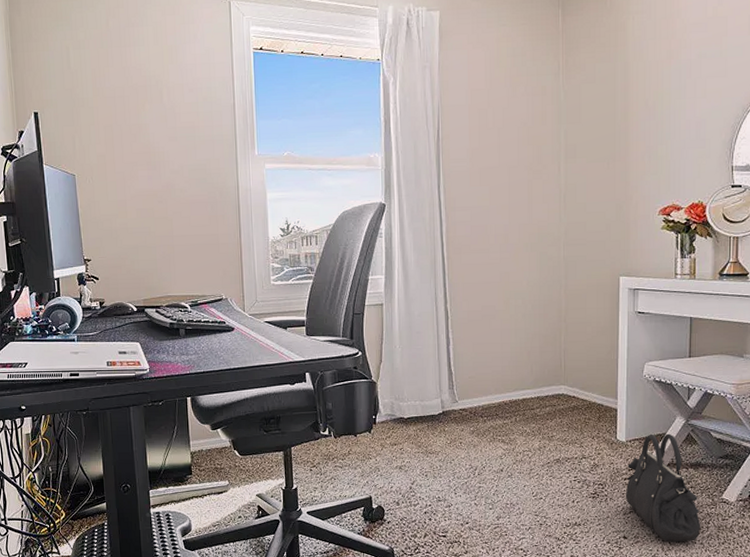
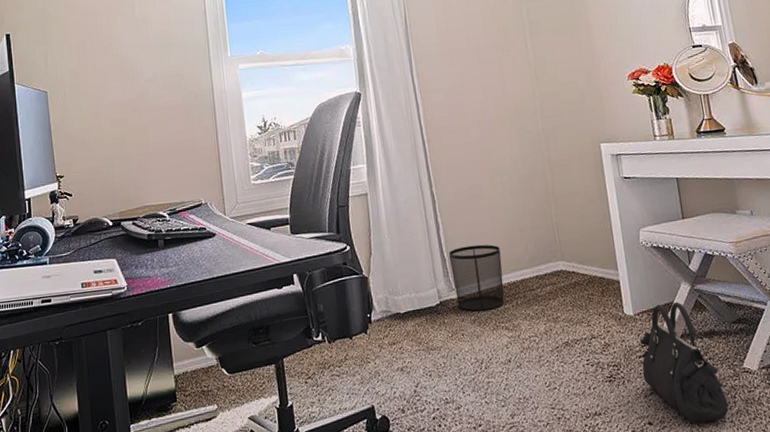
waste bin: none [455,362,506,423] -> present [448,244,505,312]

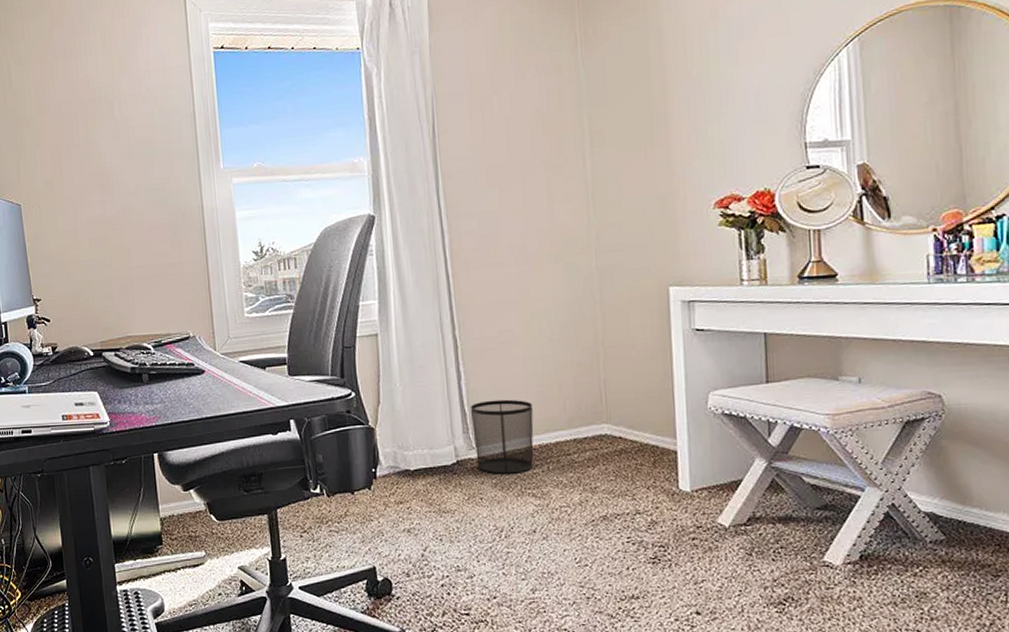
shoulder bag: present [640,301,728,423] -> none [694,480,798,618]

